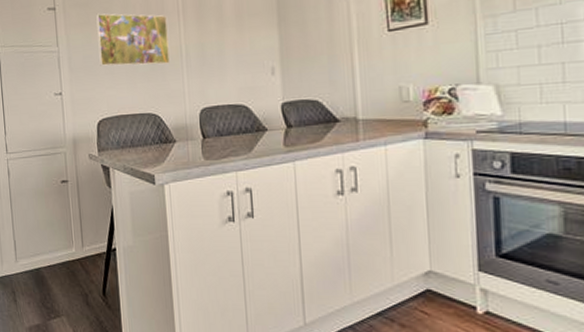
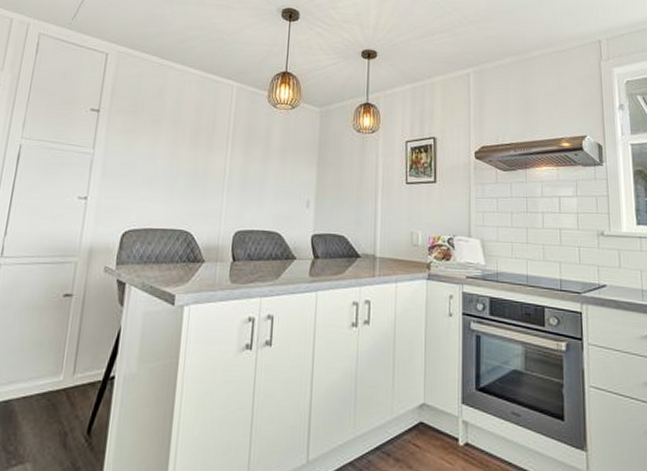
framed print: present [96,13,170,67] -> none [137,123,216,184]

